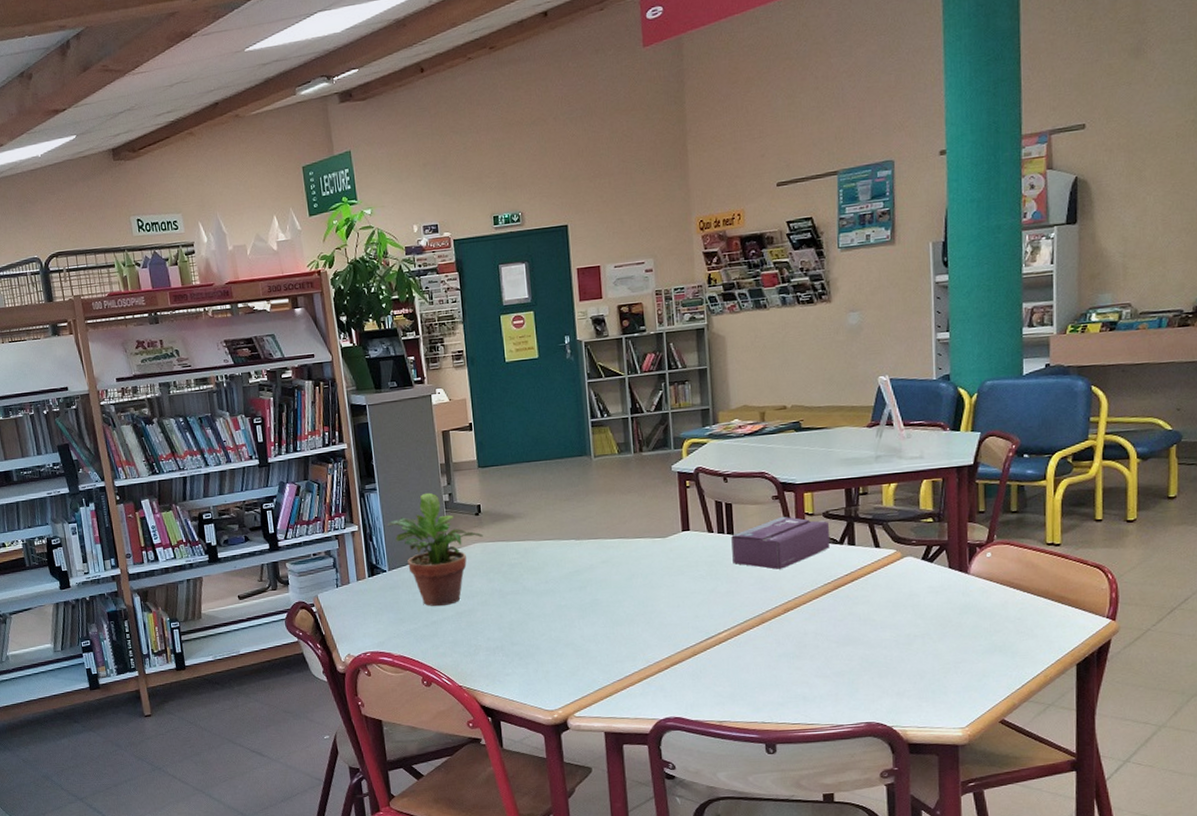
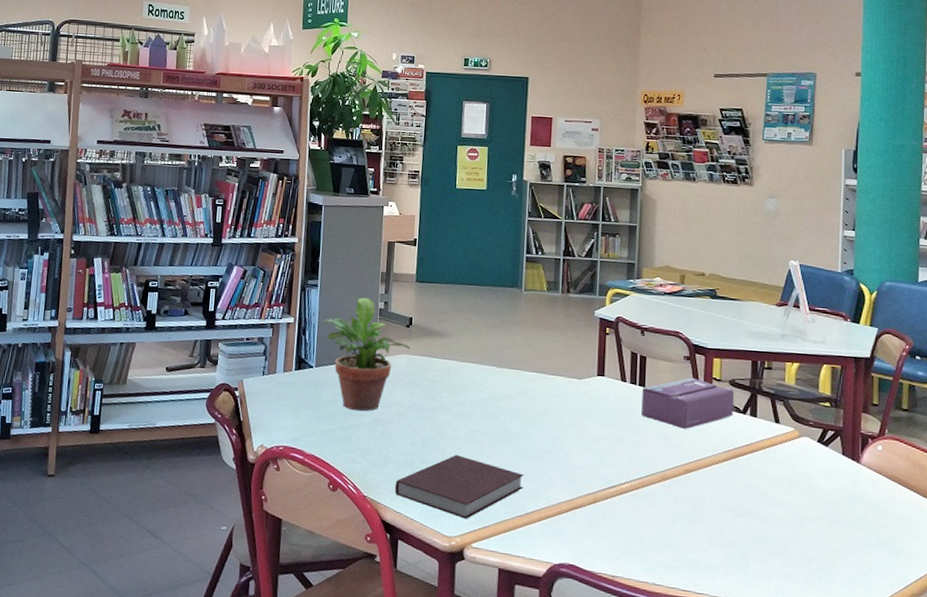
notebook: none [488,632,619,692] -> present [394,455,524,519]

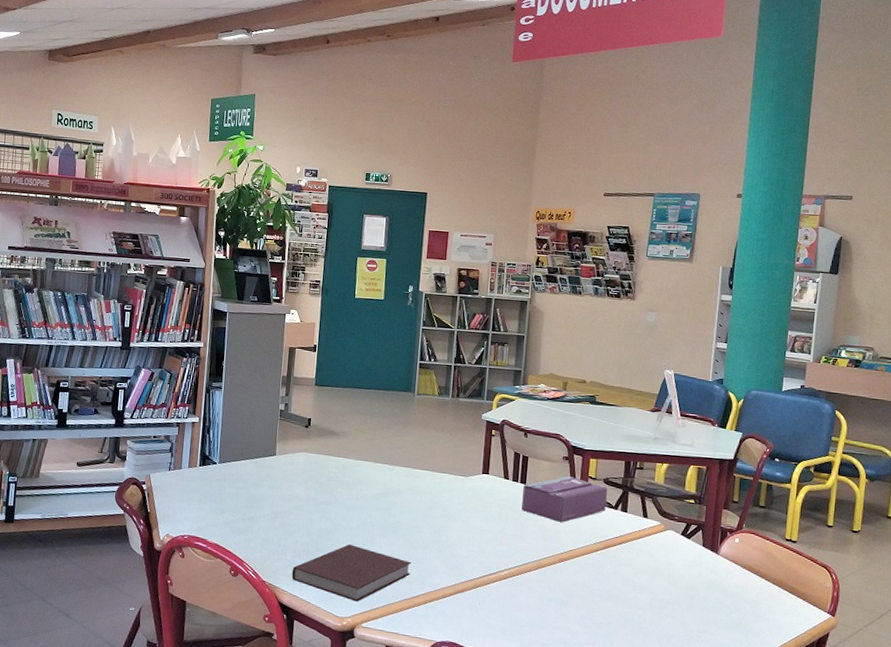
potted plant: present [321,297,411,411] -> none [225,399,309,504]

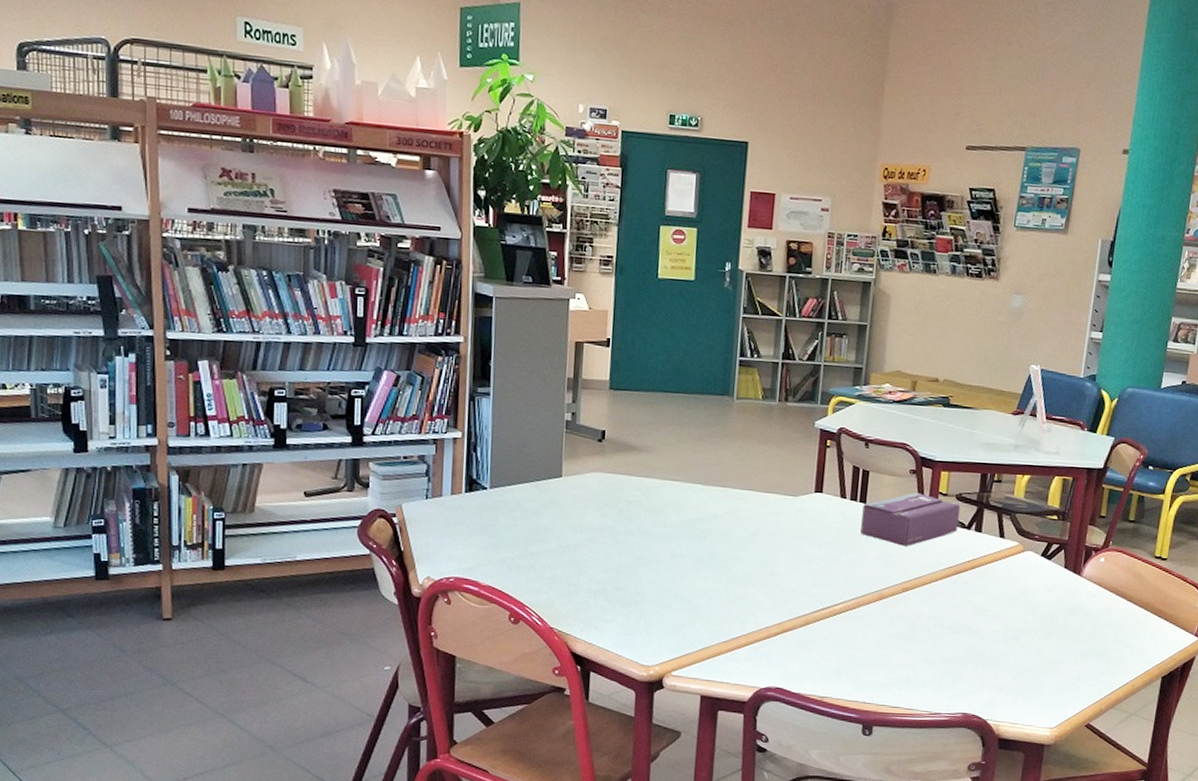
notebook: present [291,544,412,602] -> none [585,581,731,647]

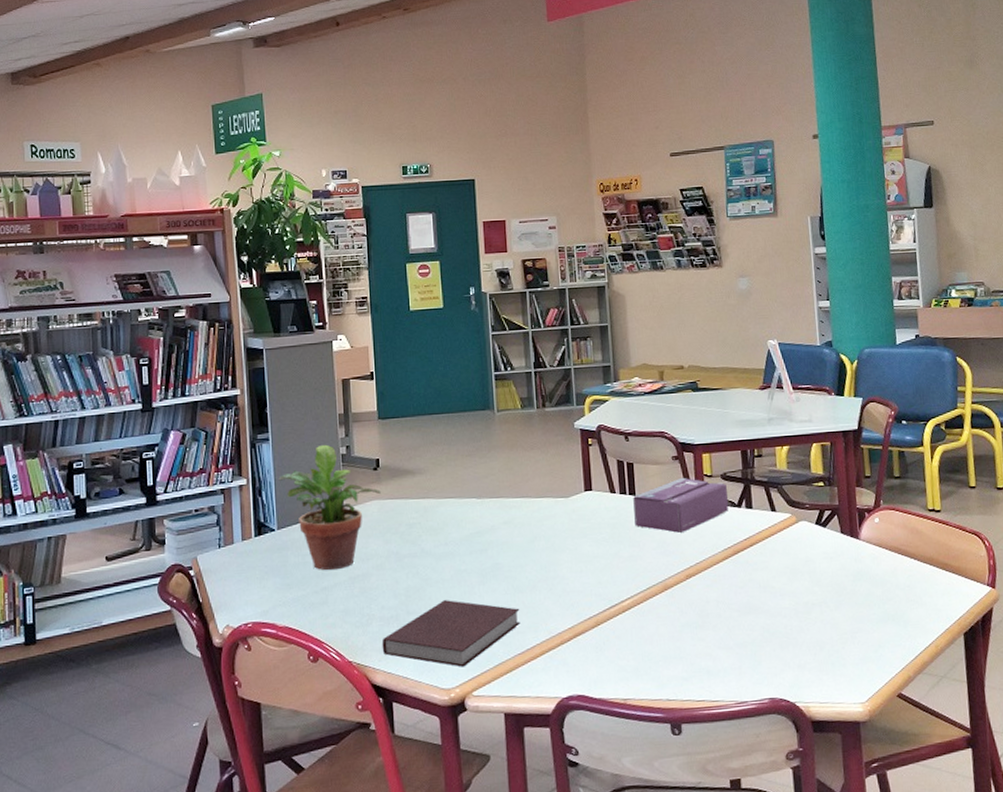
potted plant: none [496,407,603,537] -> present [278,444,381,571]
notebook: none [585,581,731,647] -> present [382,600,521,667]

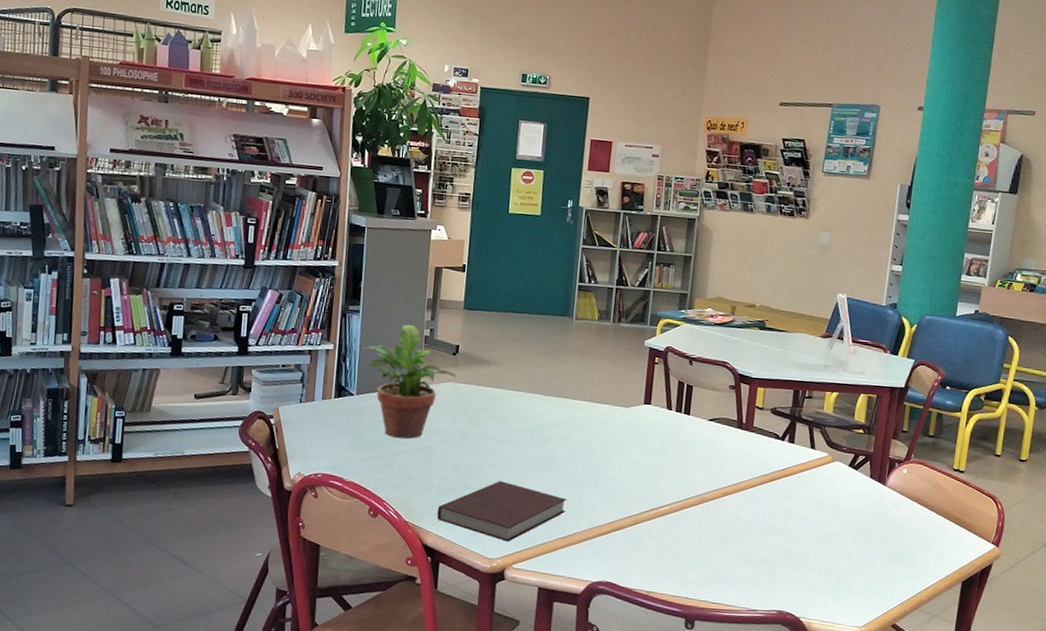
tissue box: present [633,477,728,533] -> none [684,405,775,455]

